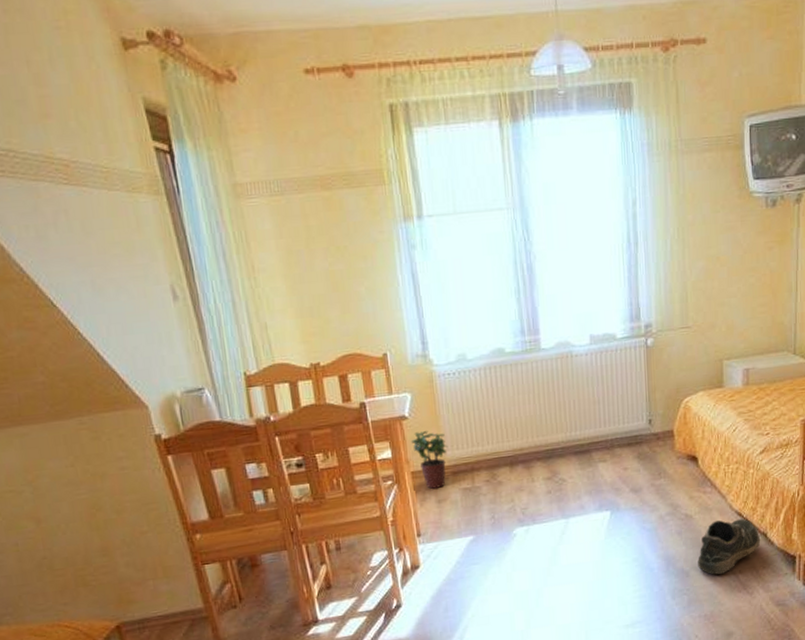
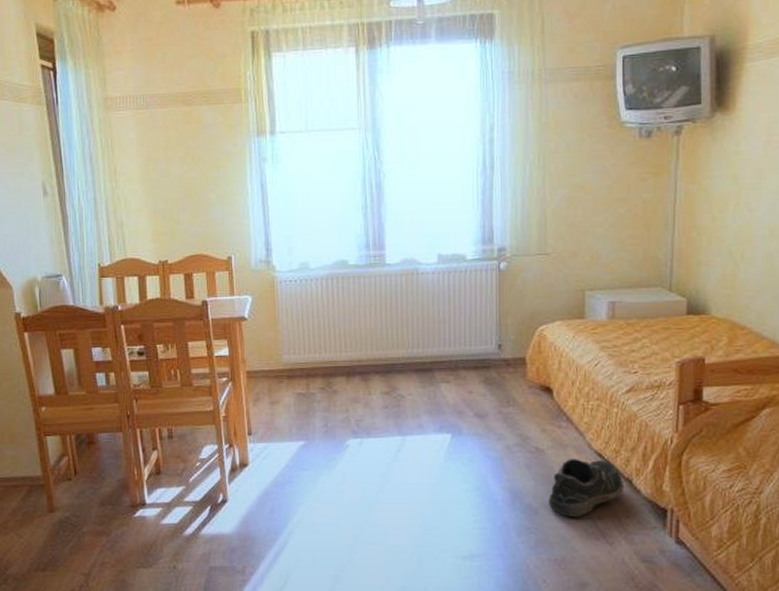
potted plant: present [411,431,448,489] -> none [248,333,285,390]

